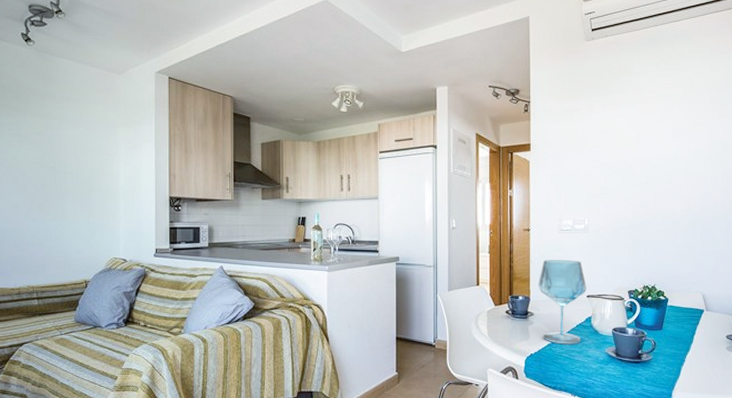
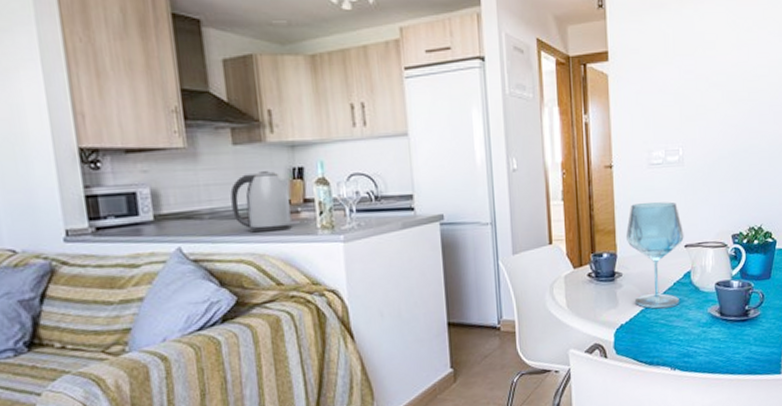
kettle: none [257,219,295,261] -> present [230,171,292,233]

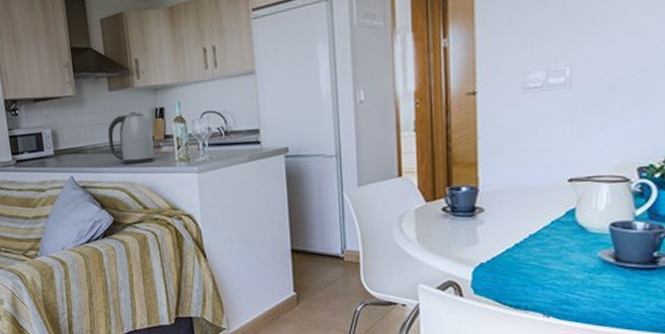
wine glass: present [626,202,684,309] -> none [491,130,568,249]

